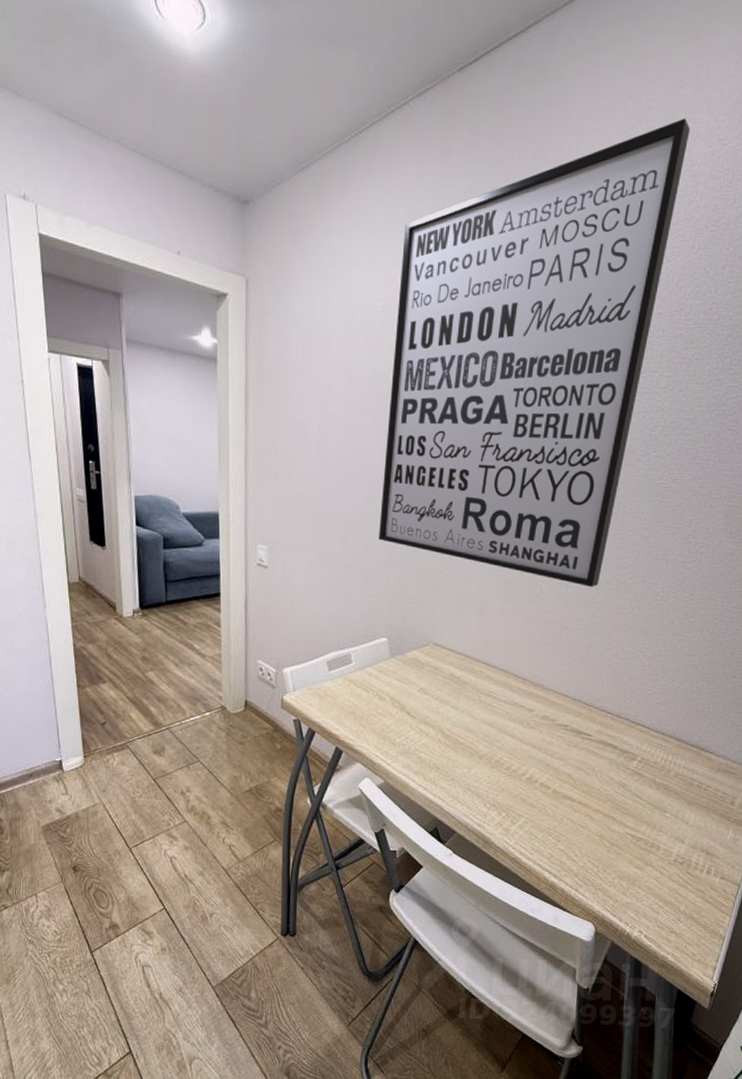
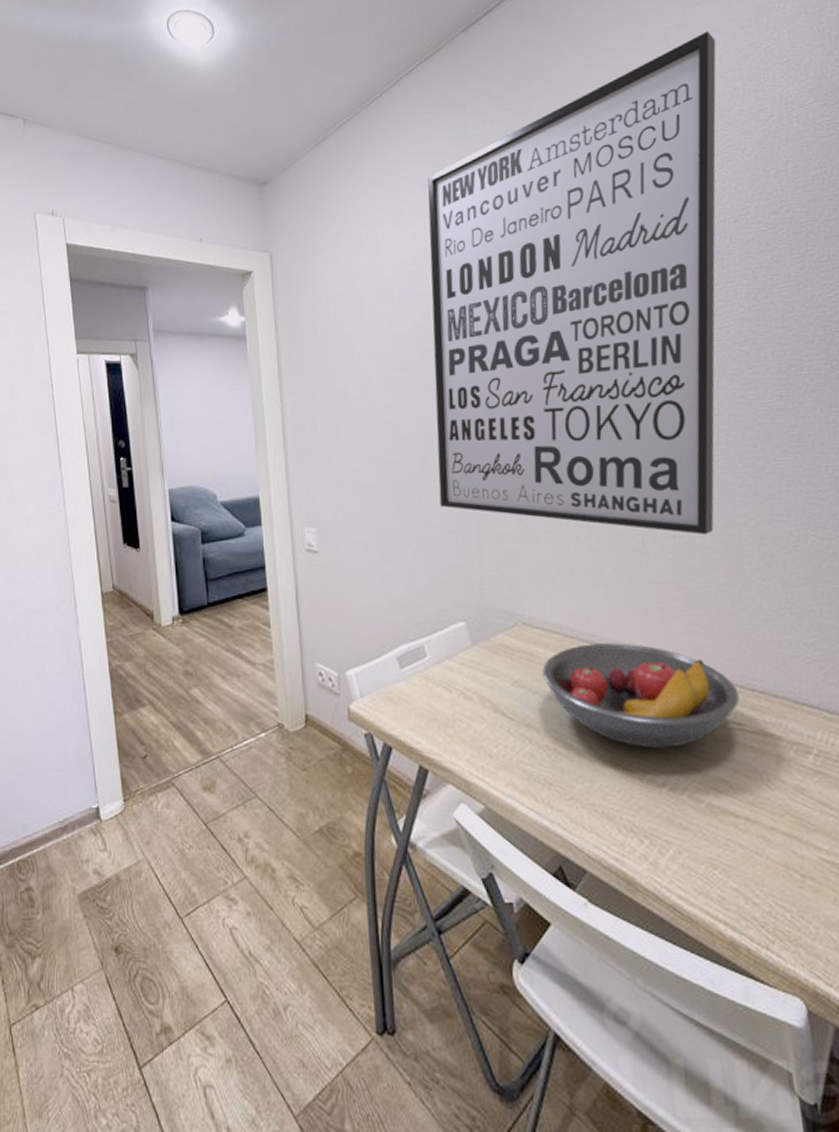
fruit bowl: none [444,665,592,748] -> present [542,643,740,748]

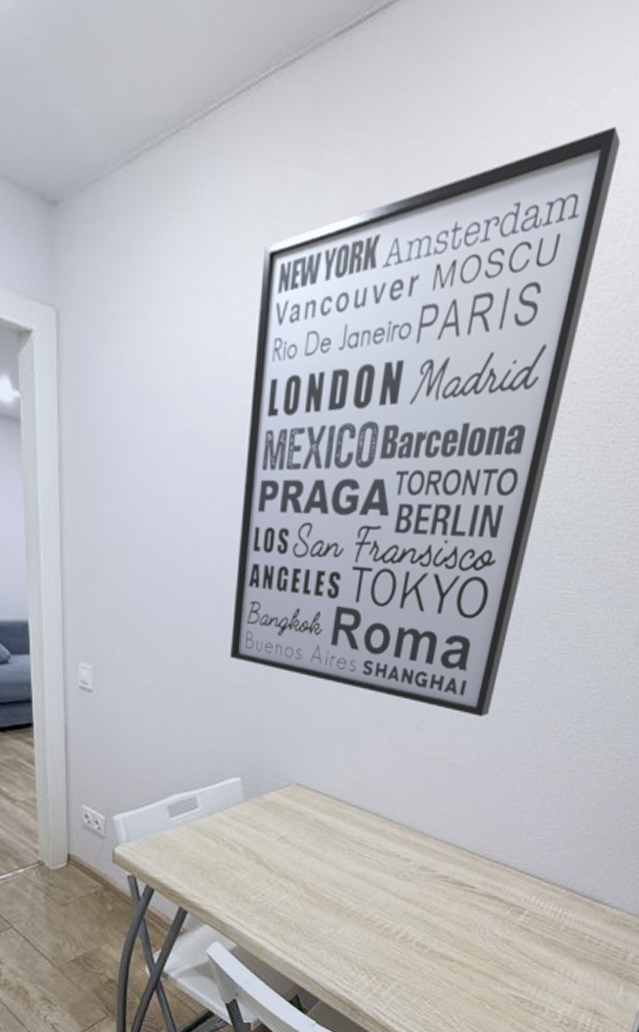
fruit bowl: present [542,643,740,748] -> none [308,808,477,903]

